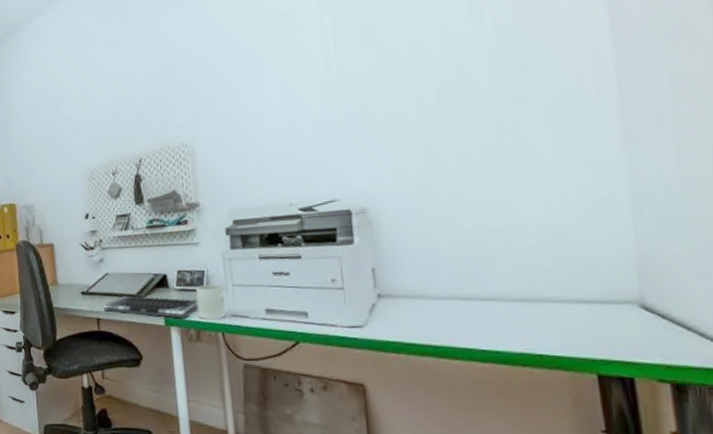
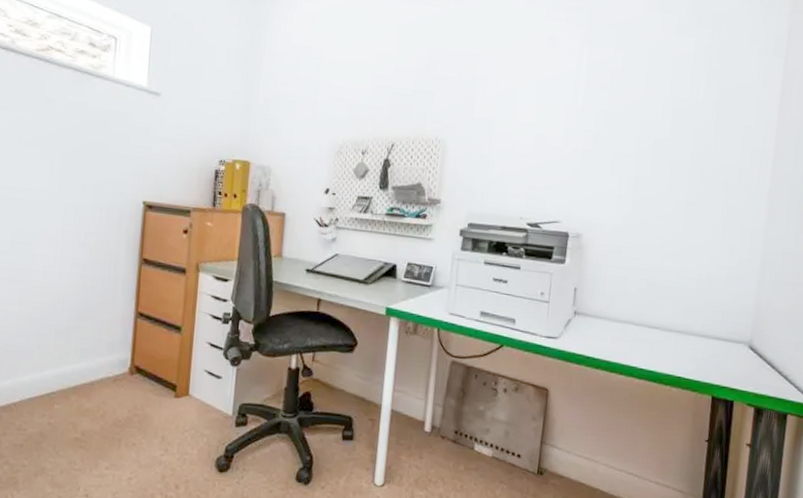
computer keyboard: present [103,295,198,319] -> none [326,279,421,310]
mug: present [195,284,226,320] -> none [418,280,447,316]

